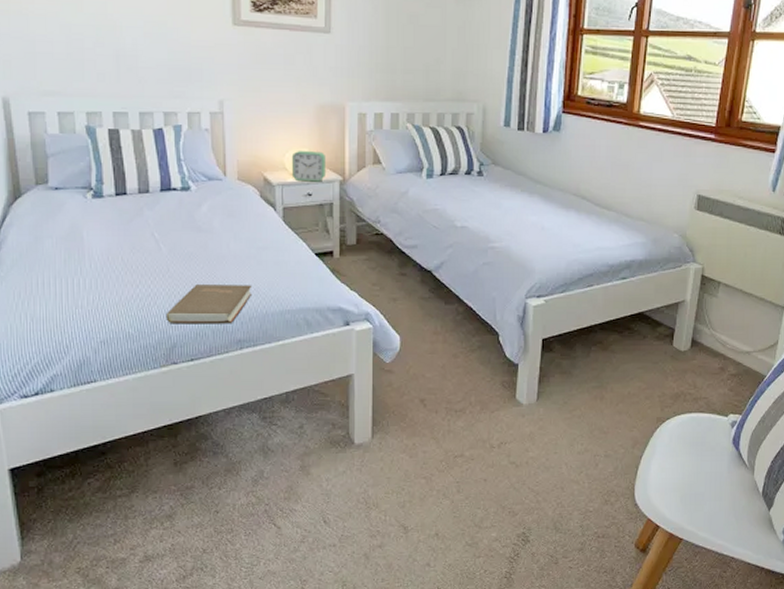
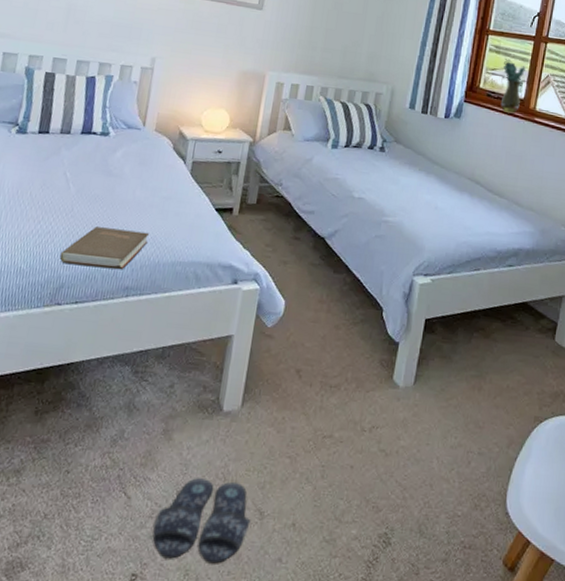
alarm clock: present [291,150,327,182] -> none [206,109,241,141]
slippers: none [307,504,396,574] -> present [152,478,251,564]
vase: none [601,60,626,120] -> present [500,59,526,114]

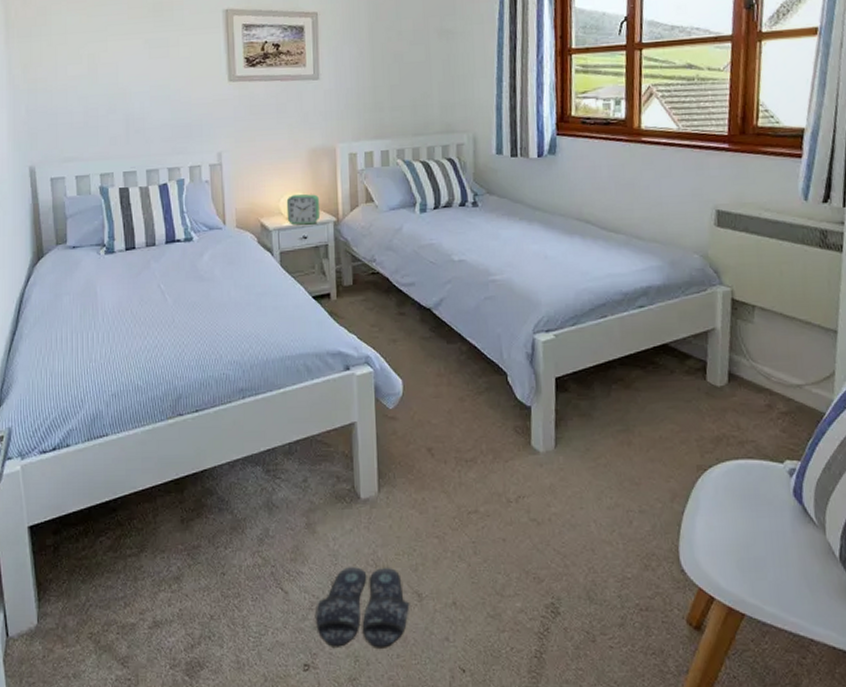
book: present [59,227,150,270] -> none [171,331,253,375]
alarm clock: none [206,109,241,141] -> present [286,194,320,225]
vase: present [500,59,526,114] -> none [595,77,622,138]

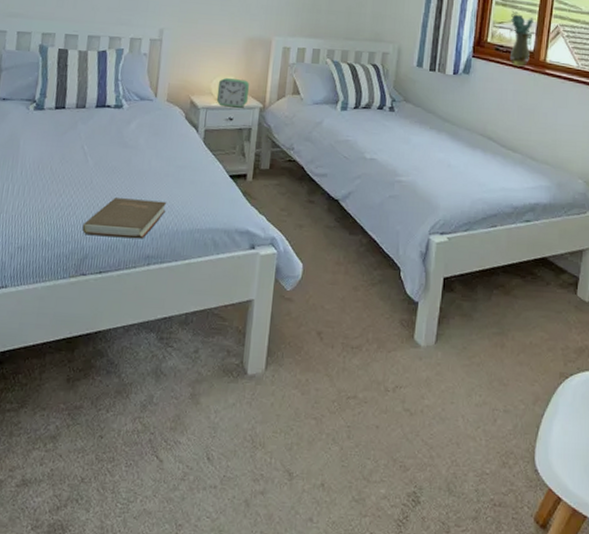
book: none [171,331,253,375] -> present [82,198,167,239]
slippers: present [316,567,410,648] -> none [186,441,280,524]
vase: none [595,77,622,138] -> present [509,11,534,67]

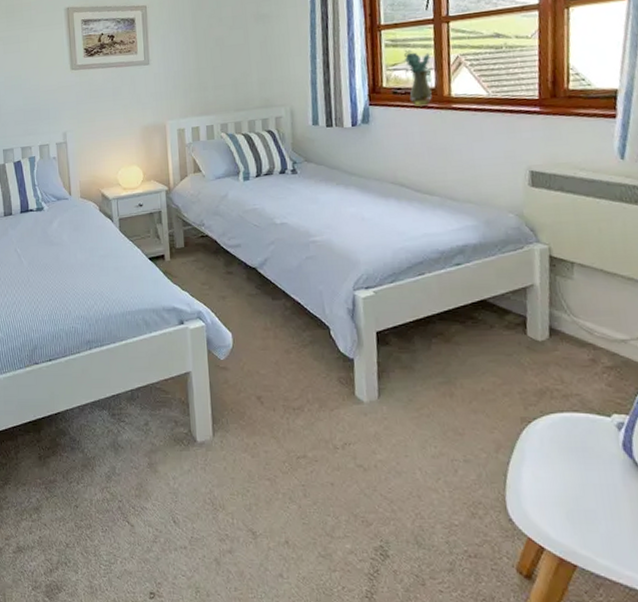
book: present [82,198,167,239] -> none [28,290,98,328]
alarm clock: present [216,77,250,108] -> none [123,166,154,194]

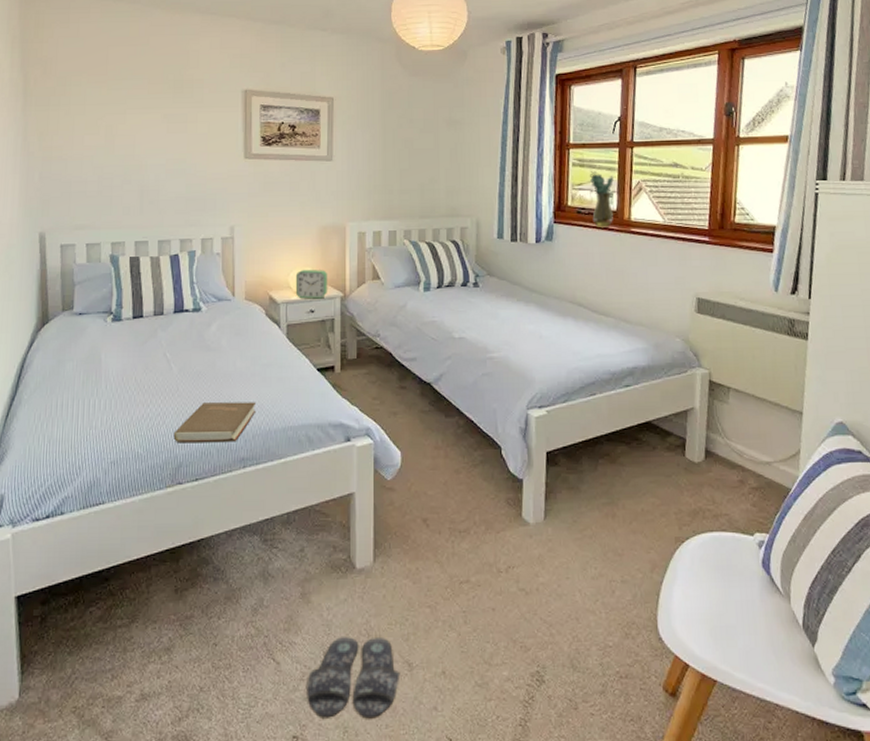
book: none [28,290,98,328] -> present [173,402,257,443]
alarm clock: none [123,166,154,194] -> present [295,269,328,299]
slippers: none [159,505,246,581] -> present [307,637,401,719]

